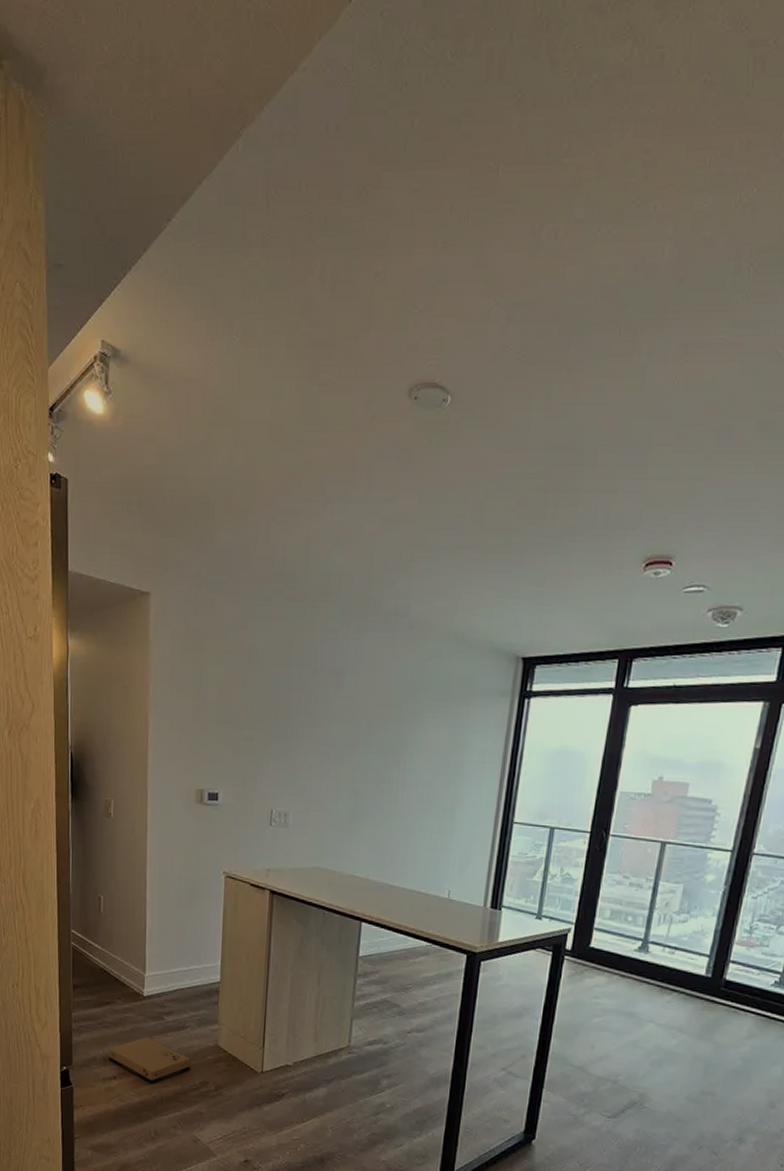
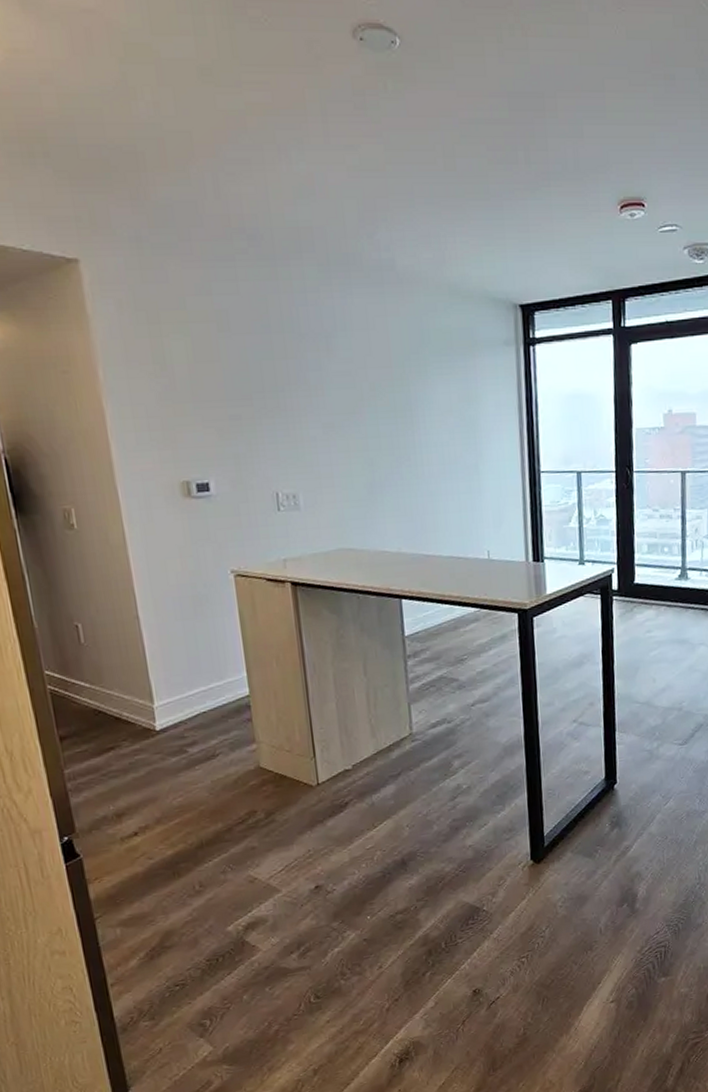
cardboard box: present [108,1036,191,1085] -> none [121,776,231,831]

